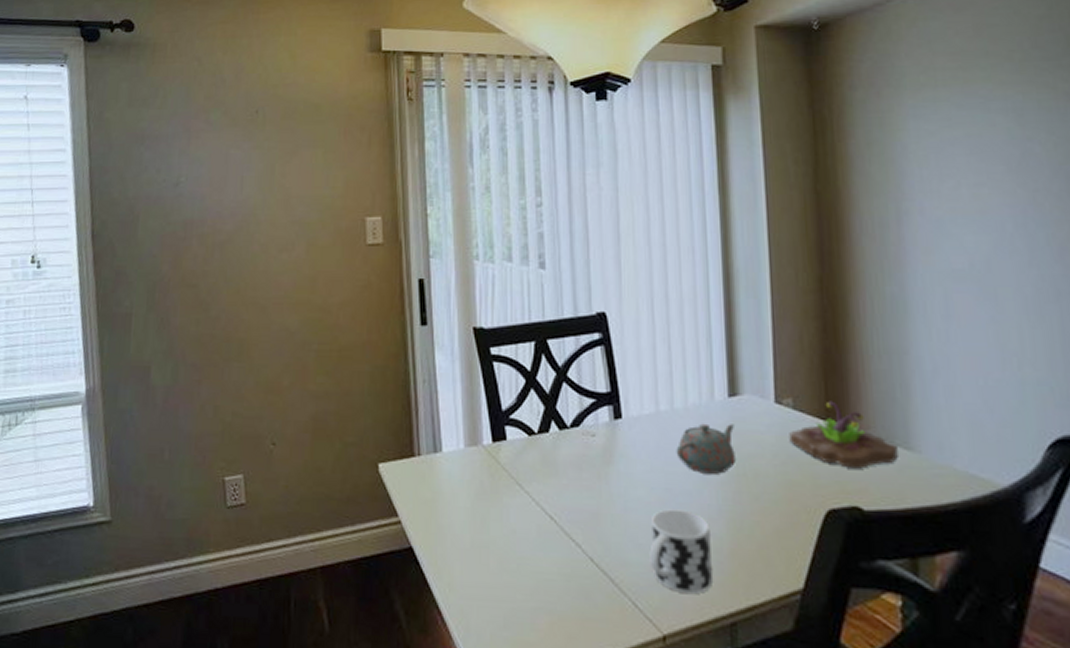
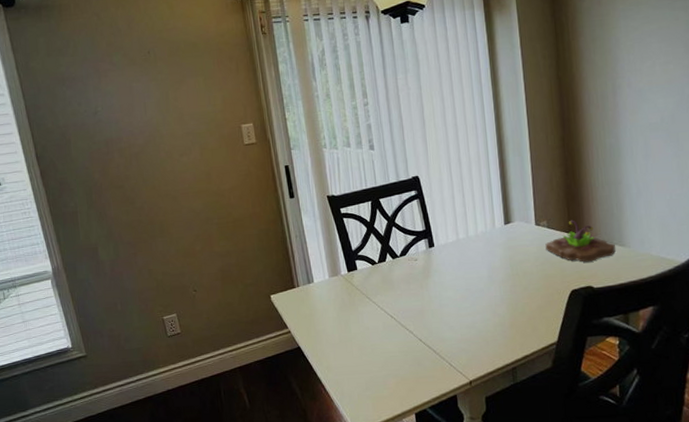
cup: present [649,509,712,595] -> none [458,301,500,354]
teapot: present [676,423,736,474] -> none [471,242,511,277]

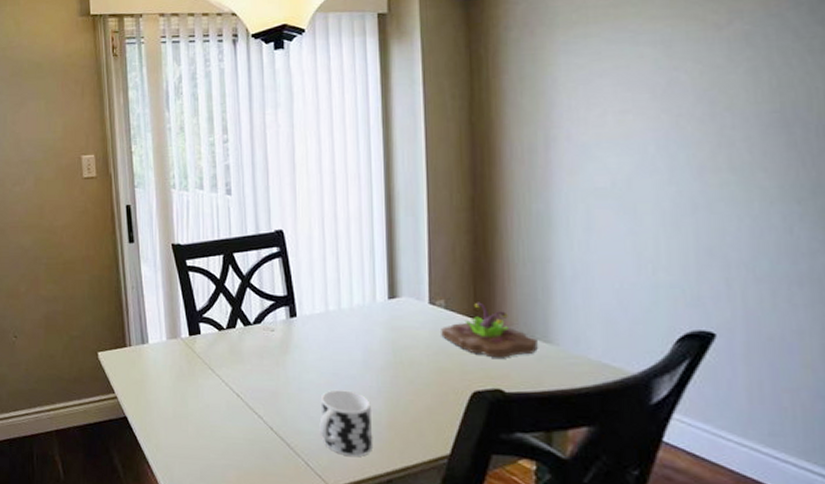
cup: none [458,301,500,354] -> present [319,389,372,457]

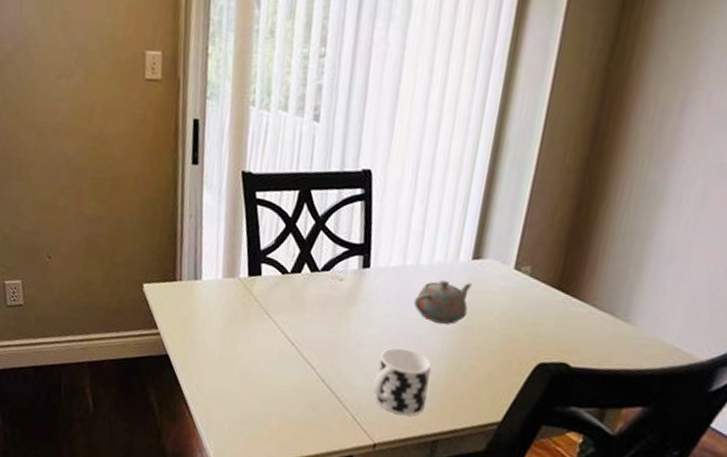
teapot: none [342,320,394,362] -> present [413,279,472,324]
succulent planter: present [441,302,538,358] -> none [519,272,617,333]

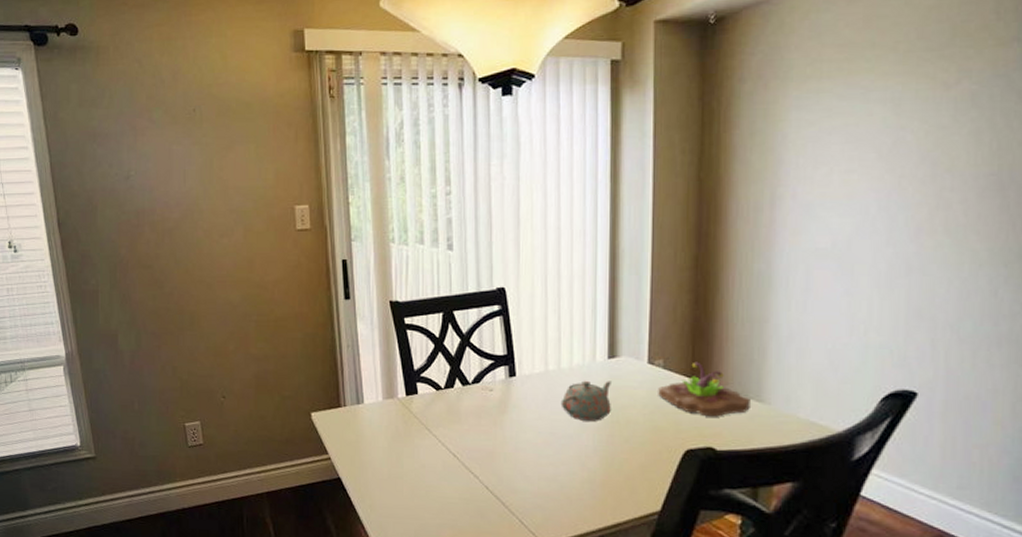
cup: present [372,347,432,416] -> none [535,449,586,515]
succulent planter: none [519,272,617,333] -> present [658,361,750,417]

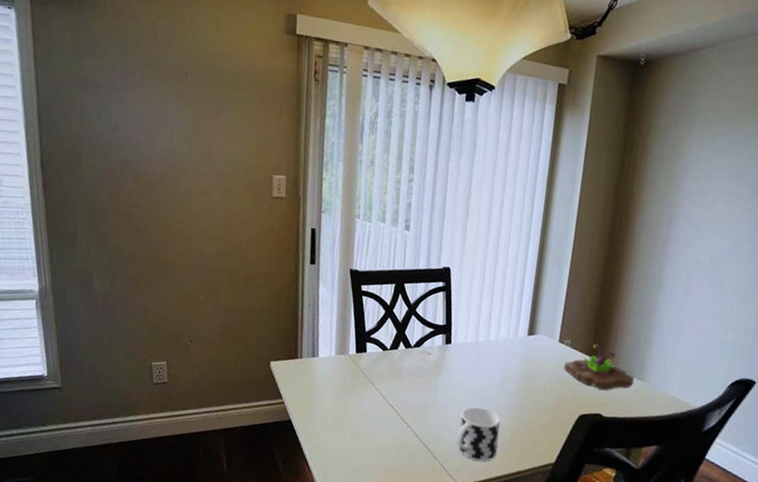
cup: none [535,449,586,515] -> present [456,407,501,462]
teapot: present [560,380,611,421] -> none [485,351,528,387]

